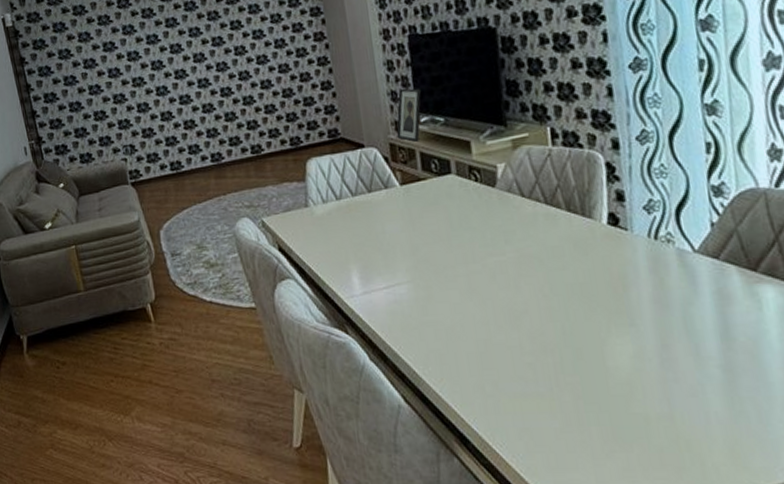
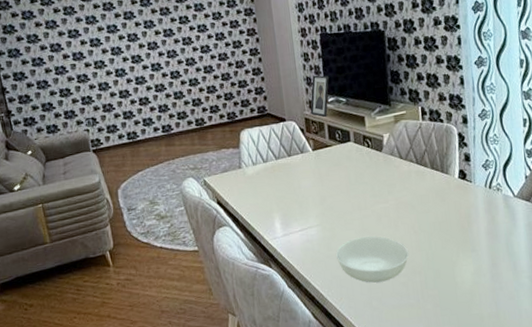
bowl: none [433,299,537,361] -> present [336,236,409,283]

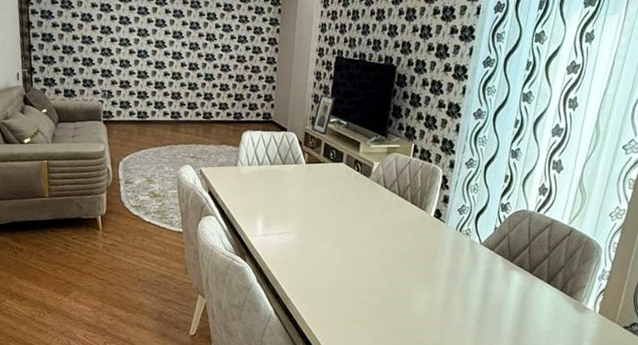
bowl: present [336,236,409,283] -> none [307,251,374,295]

